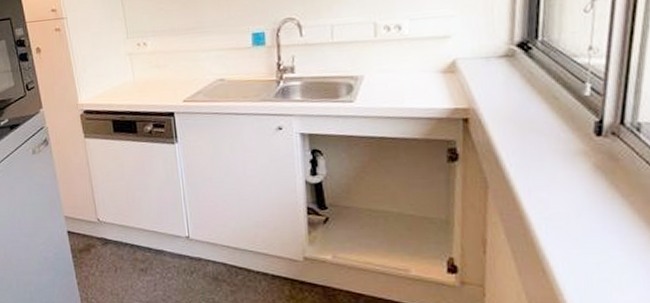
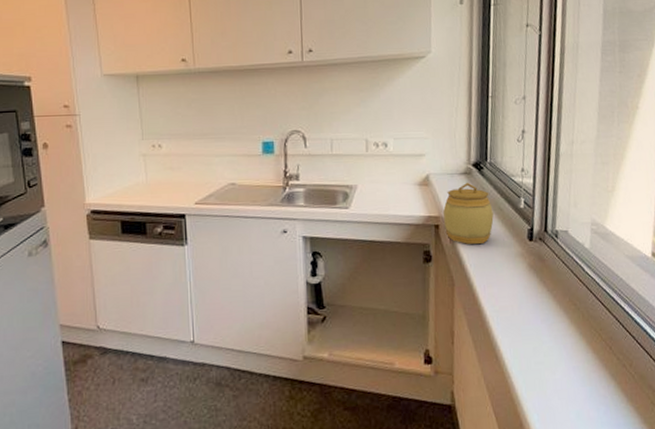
jar: none [475,66,545,140] -> present [443,182,494,244]

